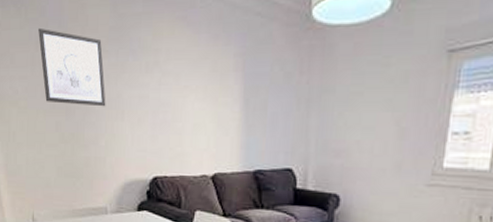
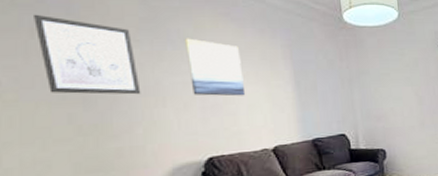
wall art: none [143,47,193,114] -> present [184,38,246,96]

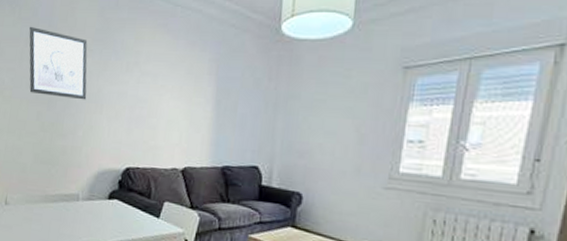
wall art: present [184,38,246,96] -> none [124,49,170,111]

